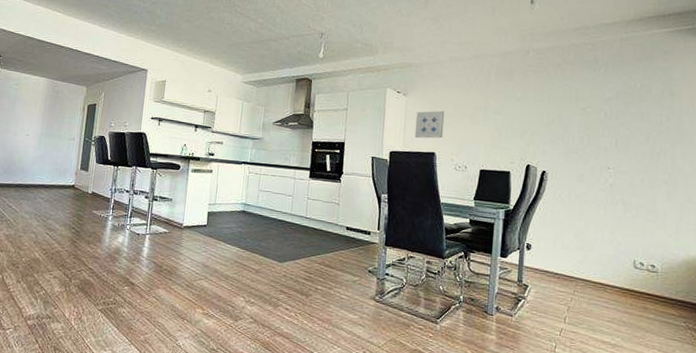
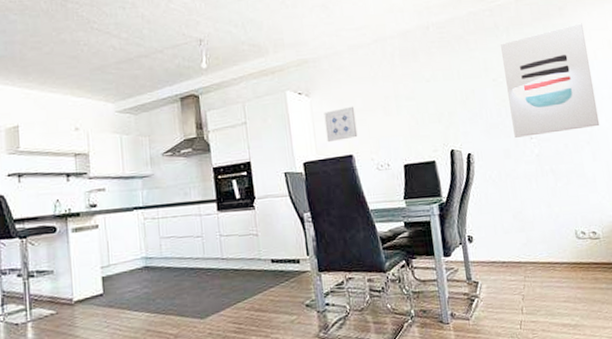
wall art: none [592,69,686,169] -> present [501,23,600,138]

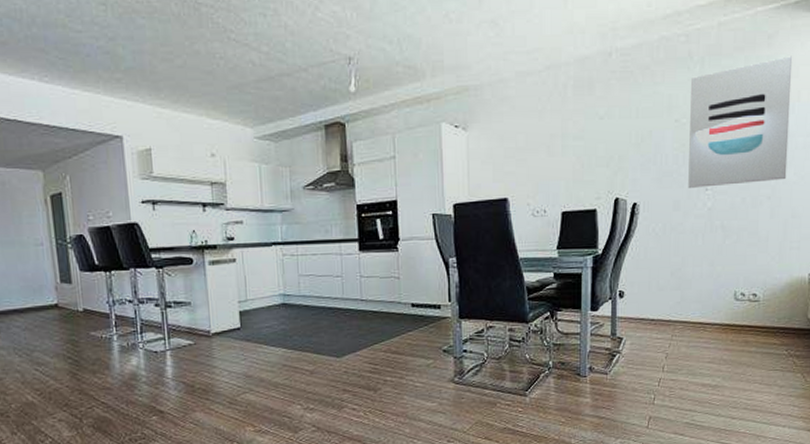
wall art: present [324,106,358,143] -> none [481,144,516,184]

